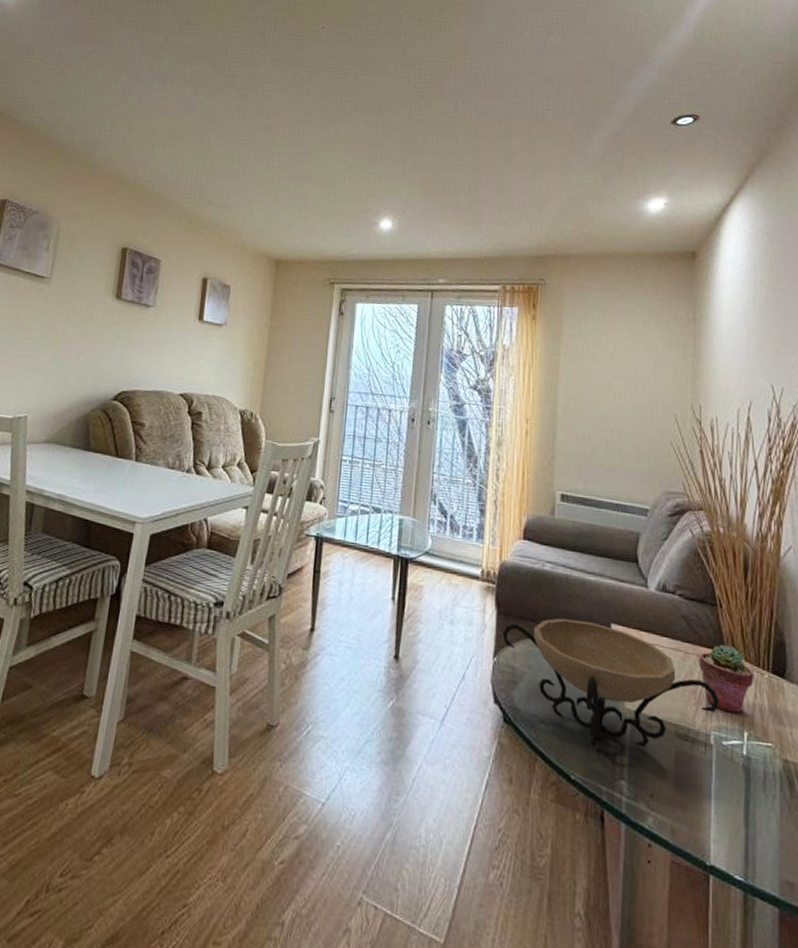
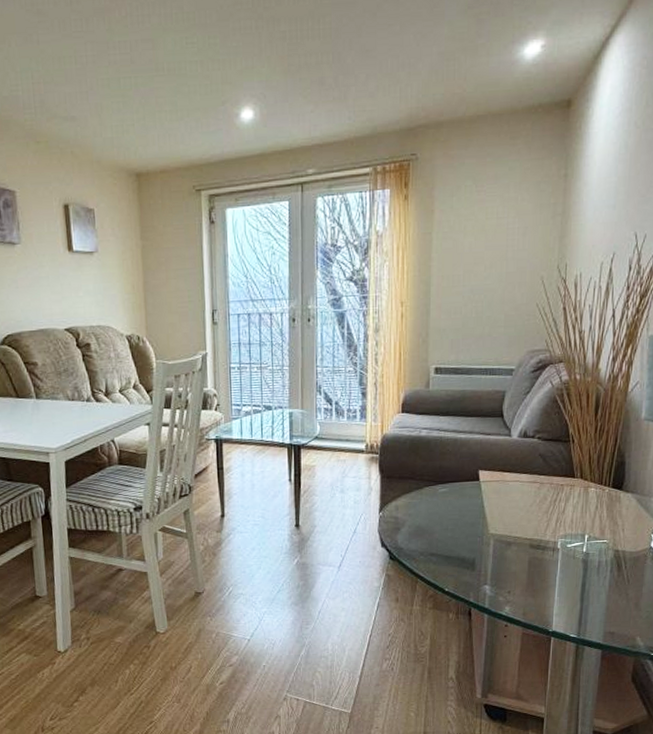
decorative bowl: present [502,618,719,748] -> none [386,471,567,566]
potted succulent: present [699,644,754,714] -> none [552,471,597,523]

